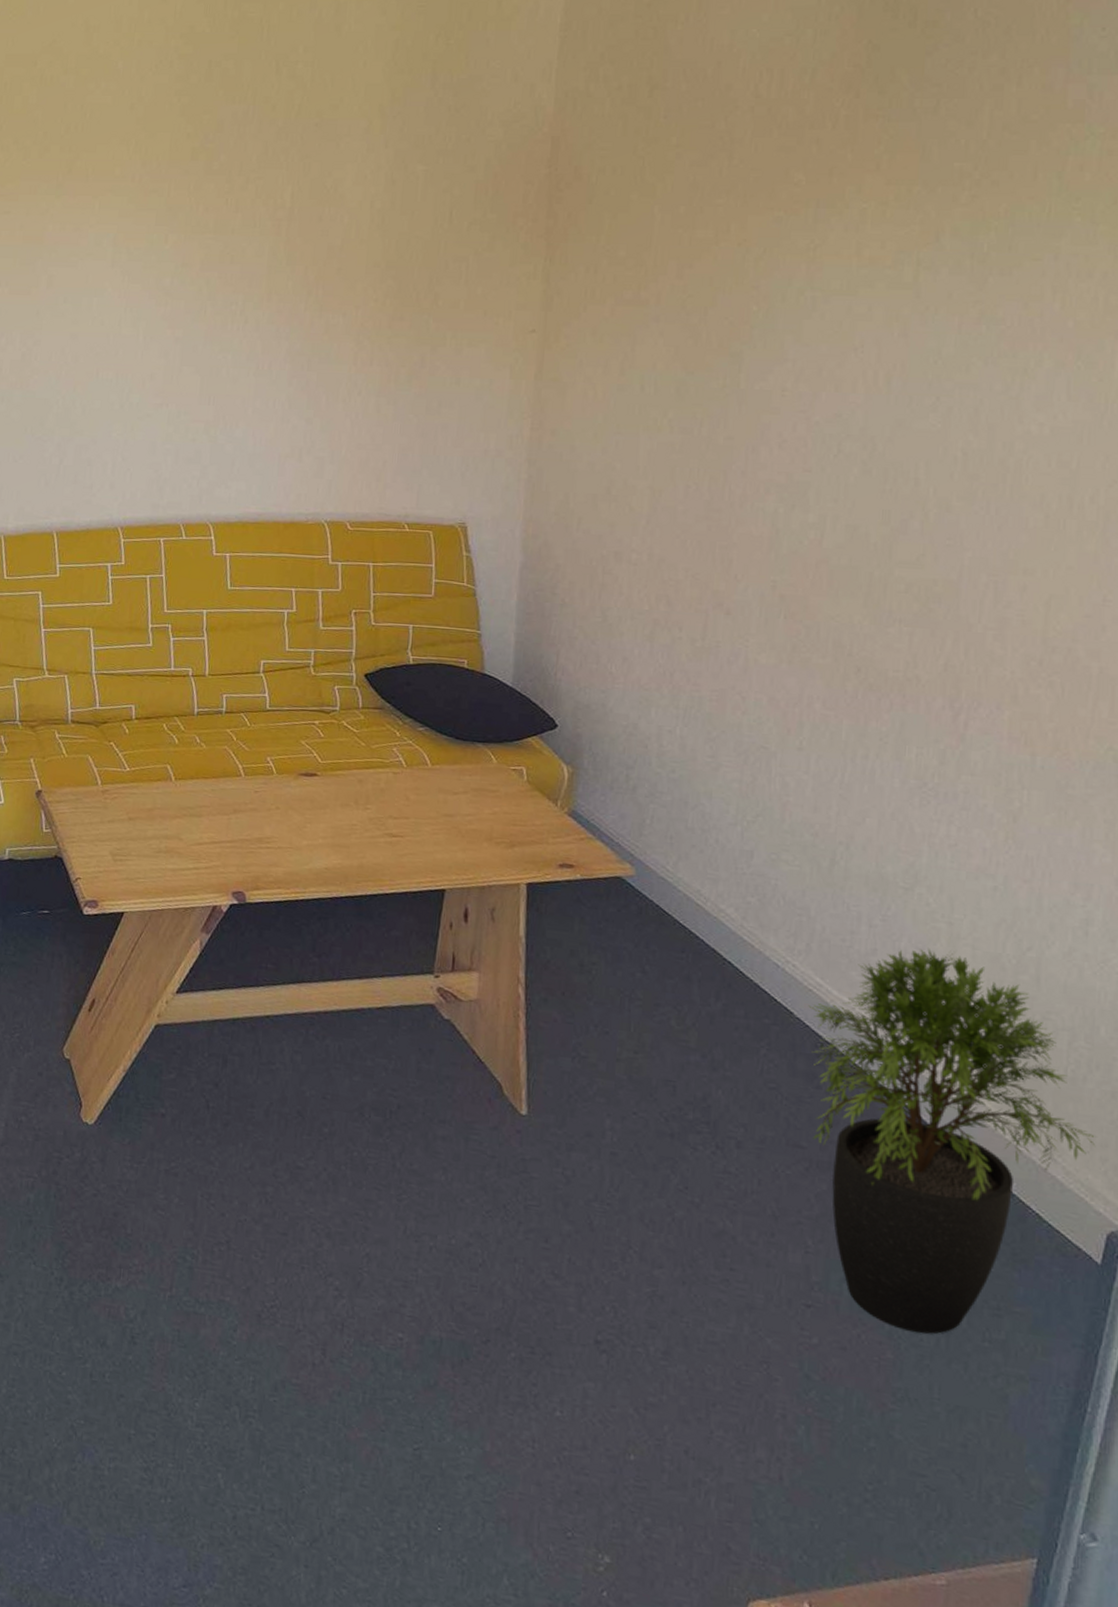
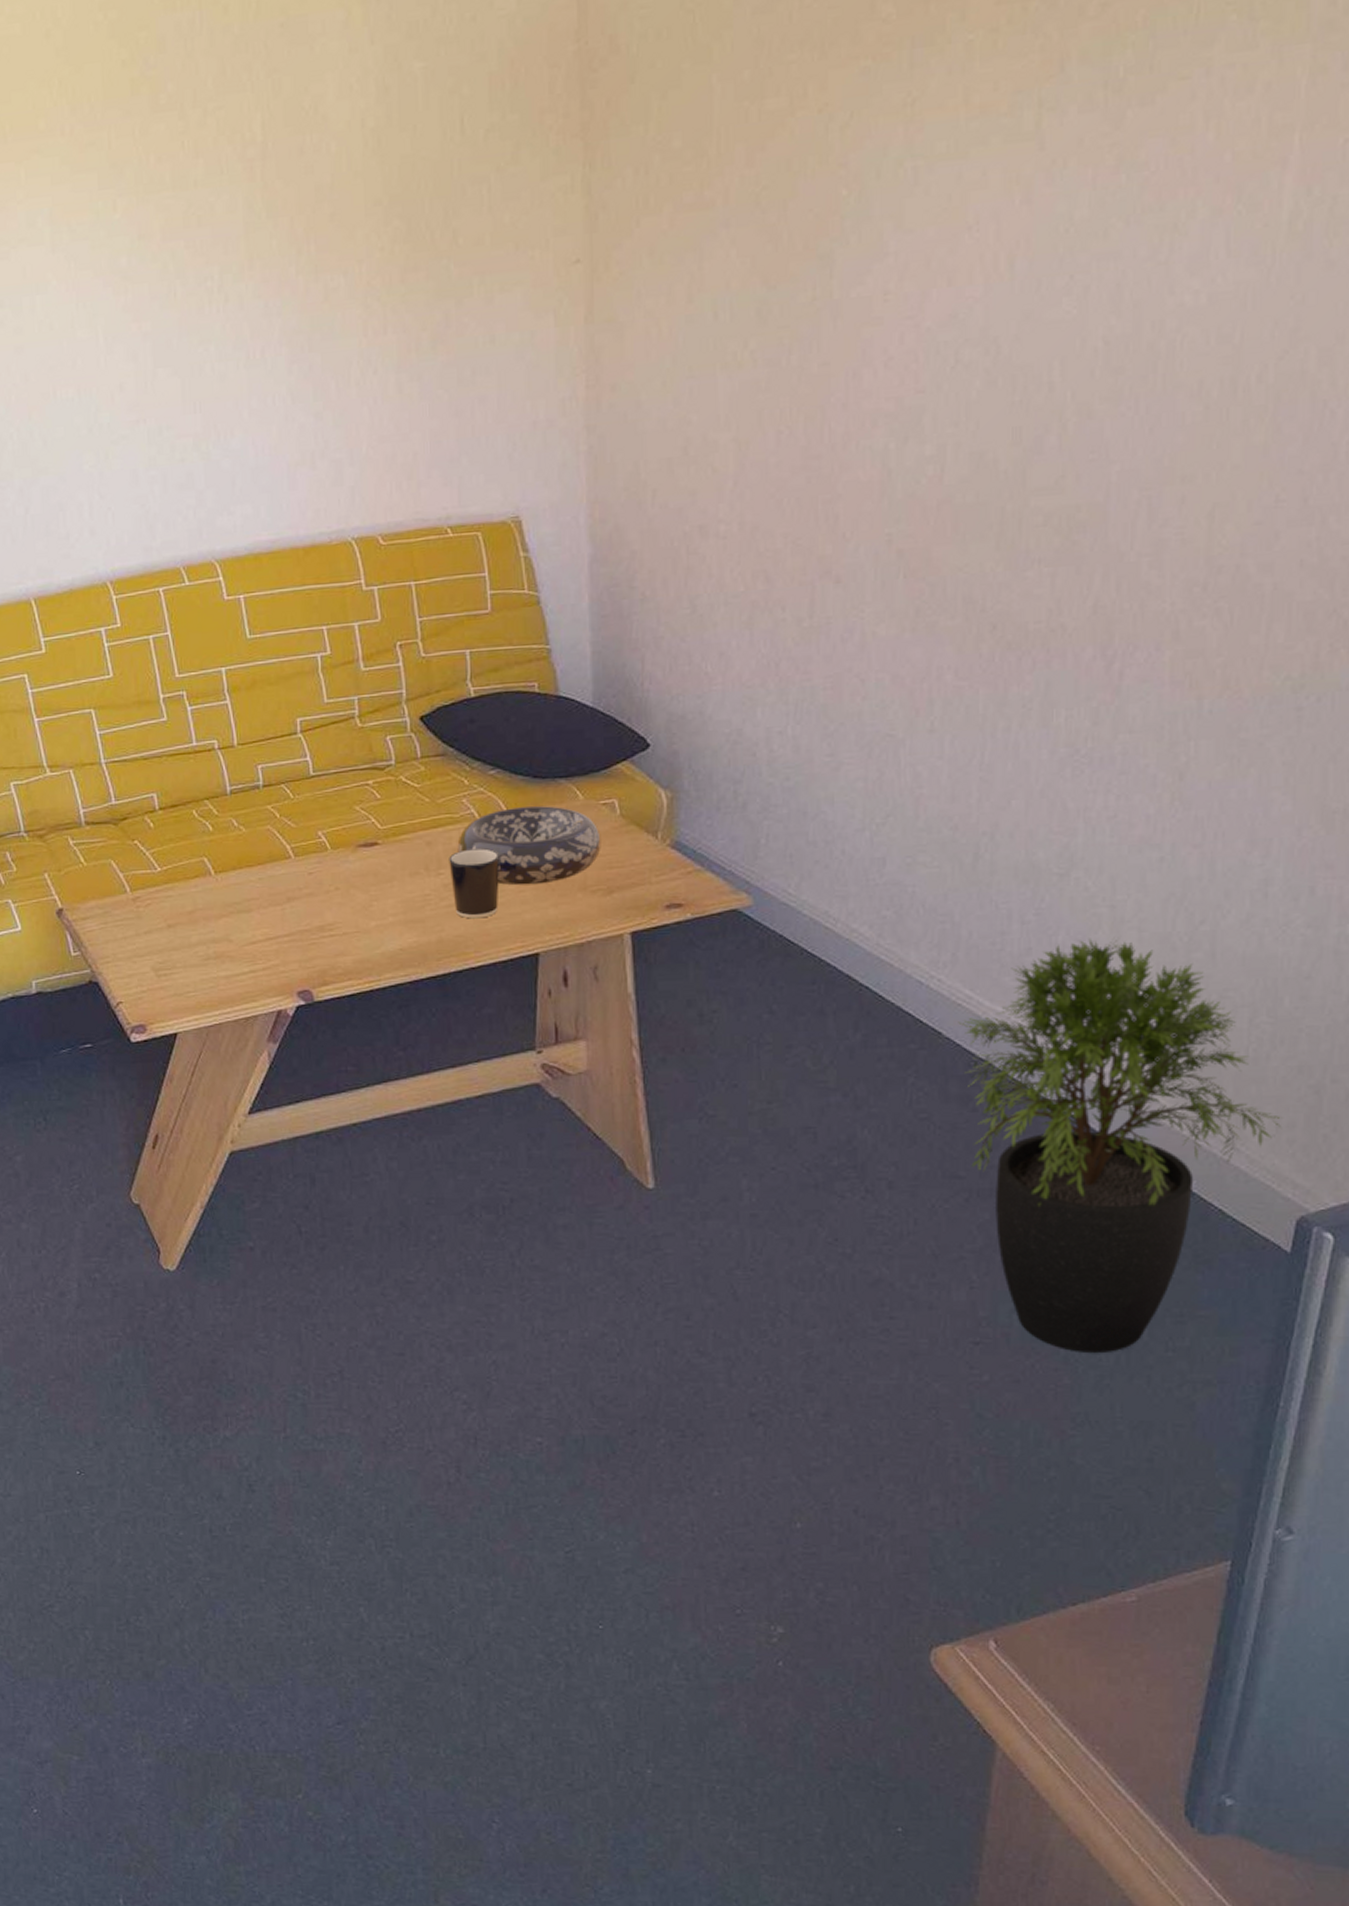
mug: none [375,790,420,852] -> present [449,848,500,919]
decorative bowl: none [384,761,509,830] -> present [457,806,601,886]

